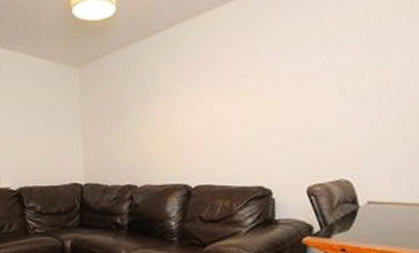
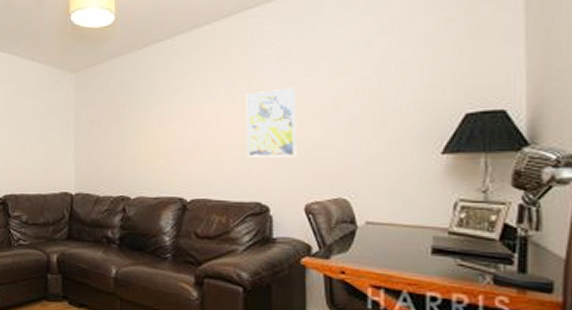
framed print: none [249,71,300,143] -> present [246,88,297,157]

